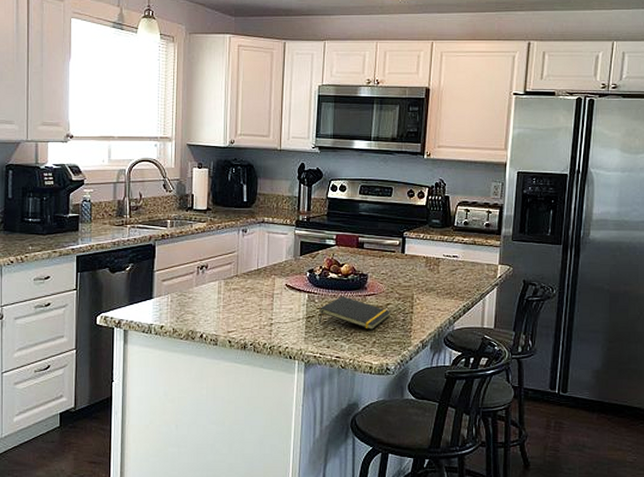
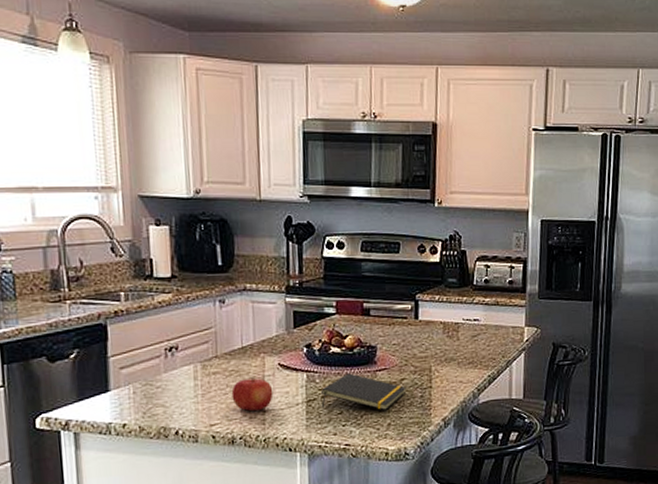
fruit: none [246,293,280,322] -> present [231,376,274,411]

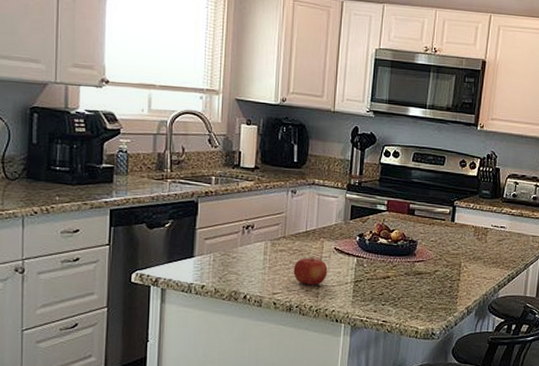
notepad: present [321,373,407,411] -> none [366,261,439,296]

